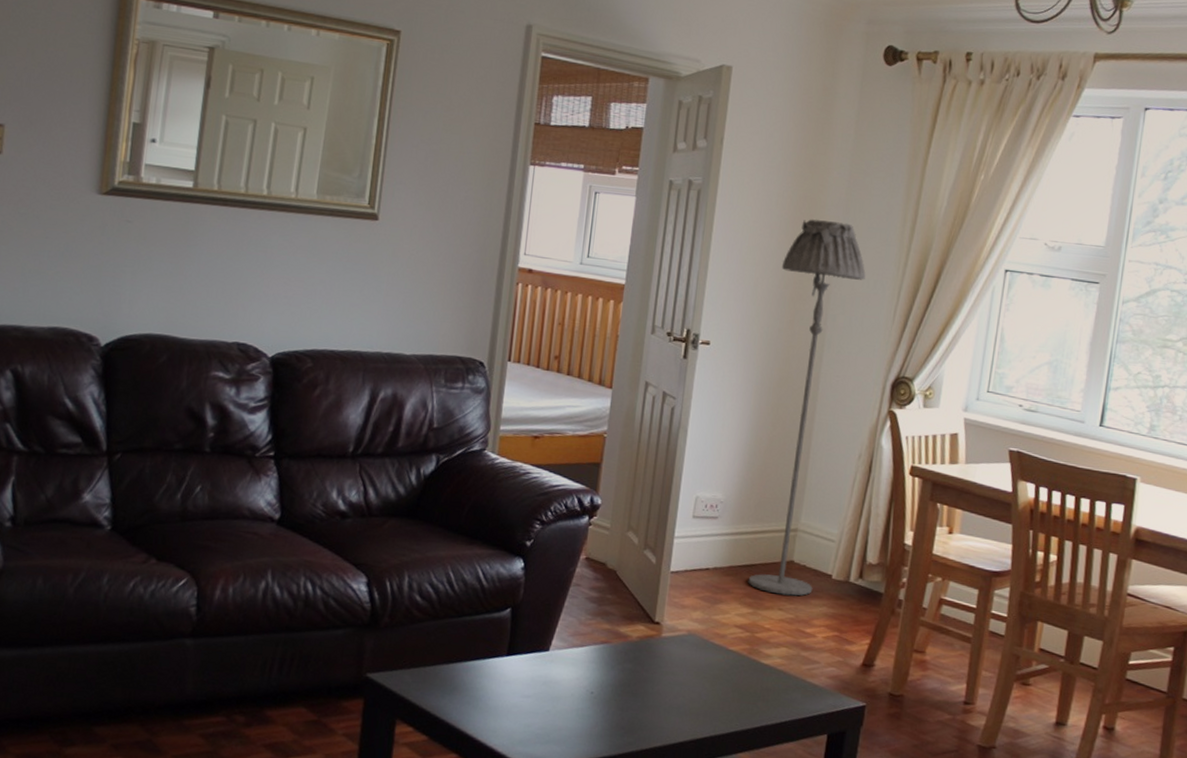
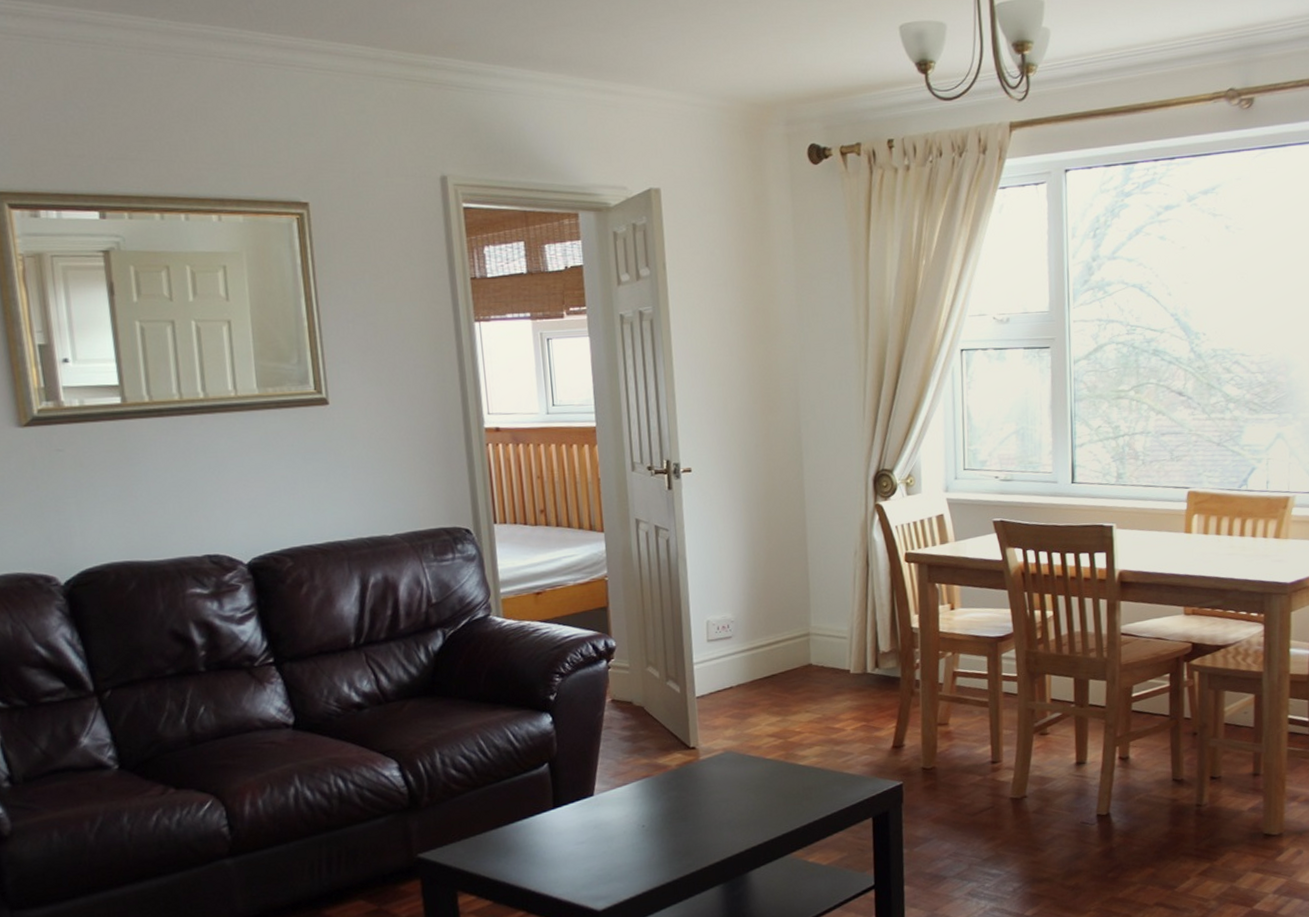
floor lamp: present [748,219,866,596] -> none [747,329,834,698]

